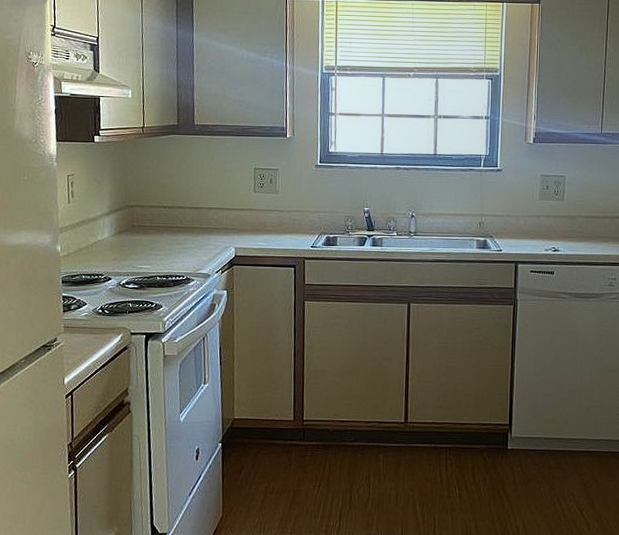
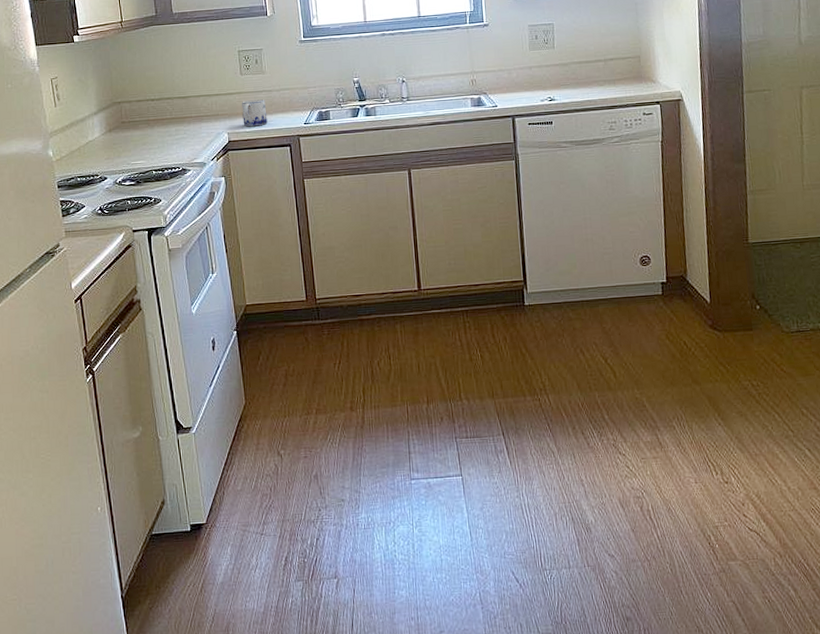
mug: none [251,218,276,245] -> present [242,99,268,127]

